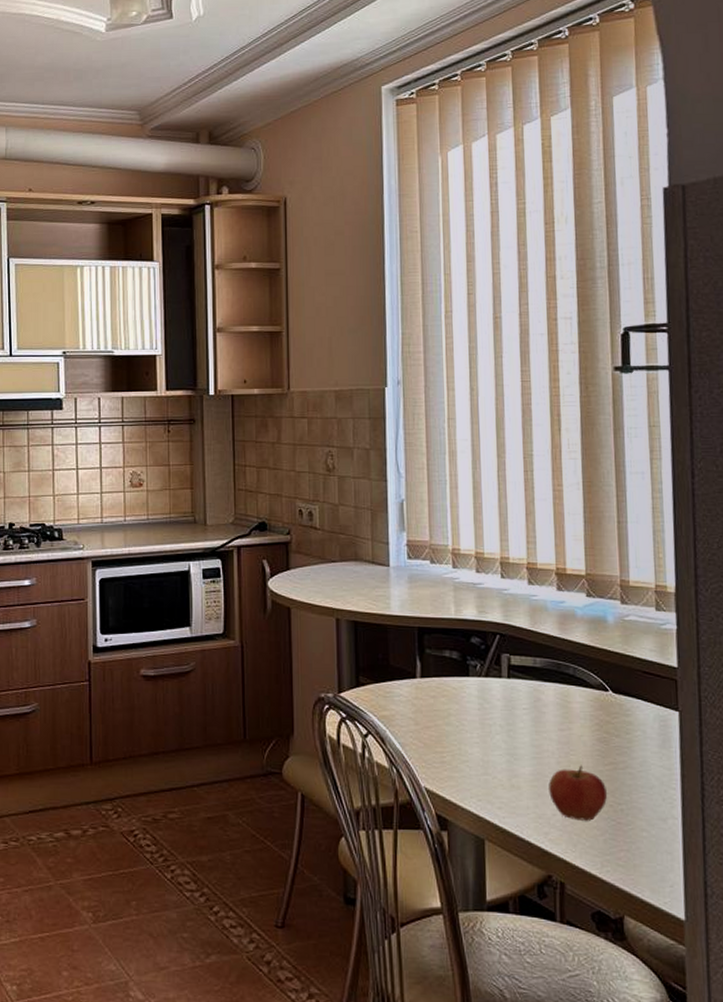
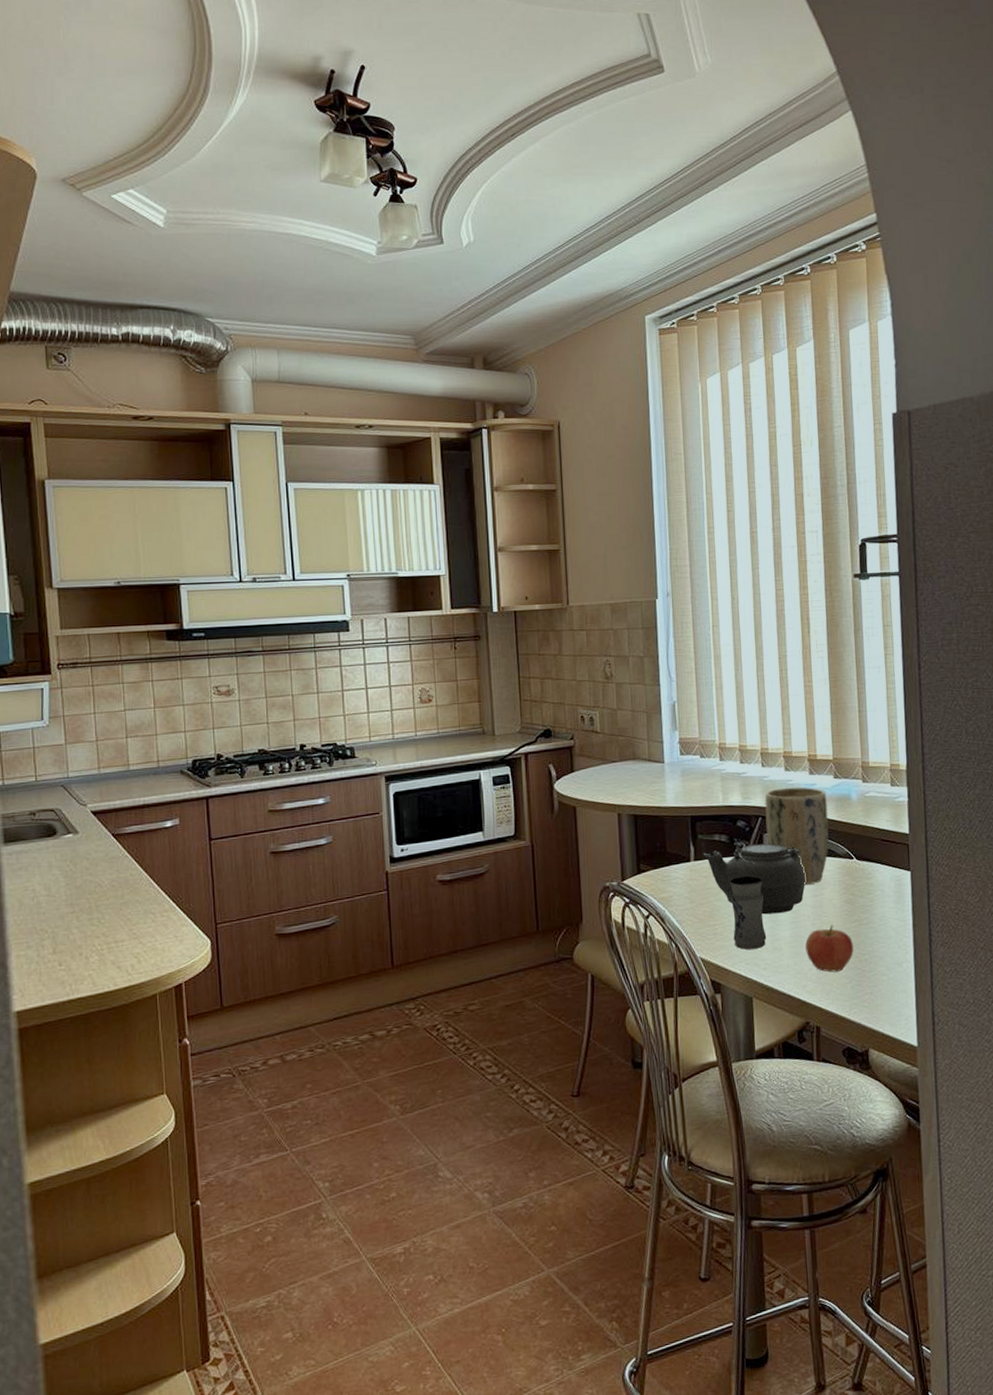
teapot: none [431,665,551,747] -> present [703,843,806,915]
jar: none [461,699,503,785] -> present [730,876,767,950]
plant pot: none [504,603,579,716] -> present [765,787,829,885]

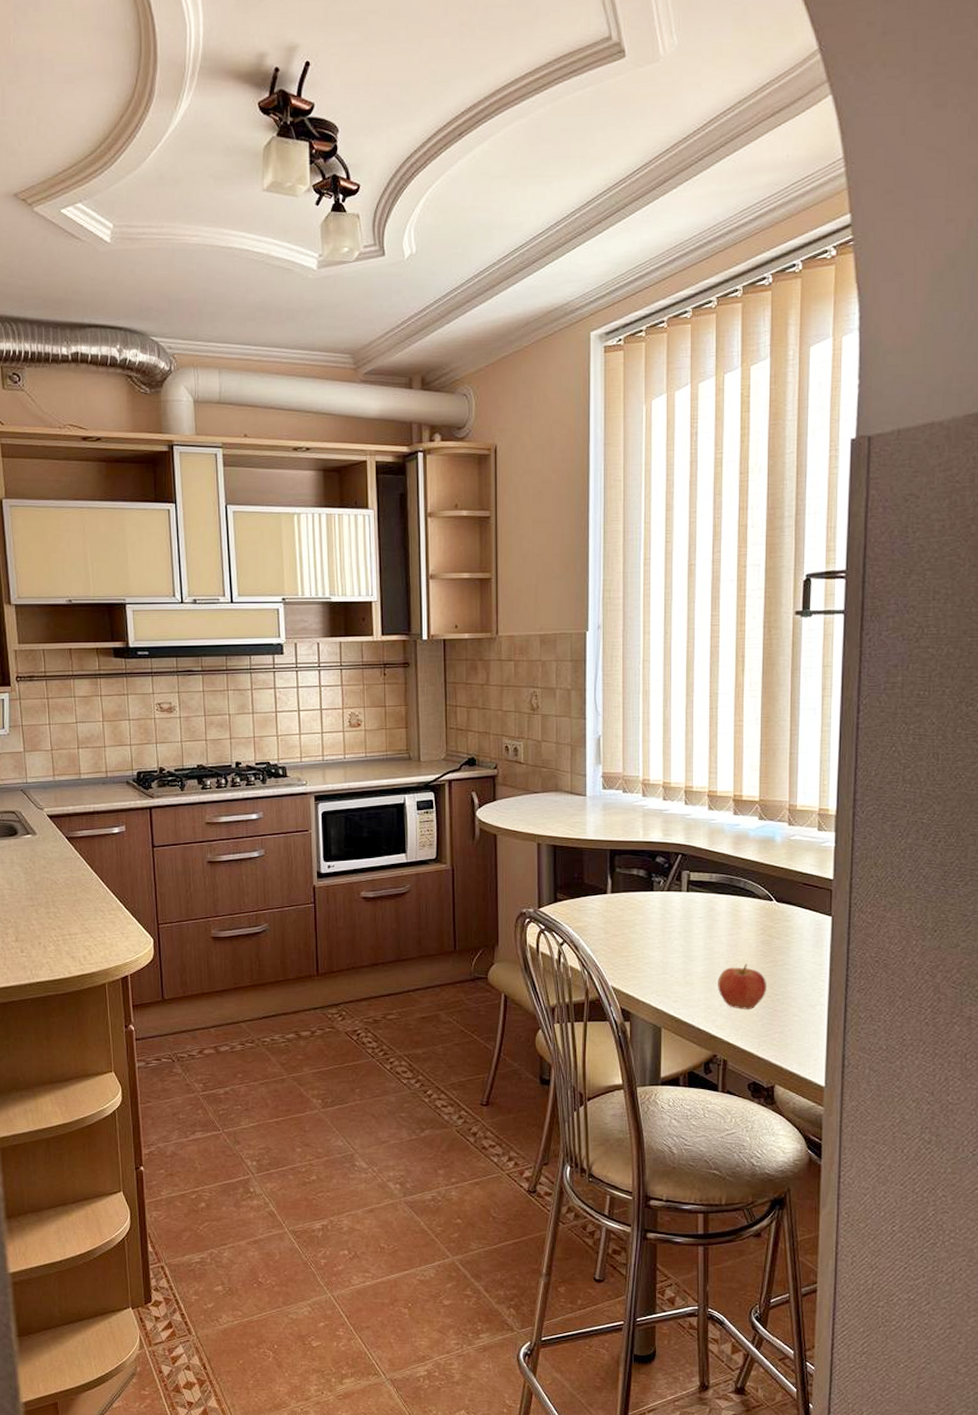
teapot: present [703,843,806,915] -> none [620,881,723,950]
jar: present [730,876,767,950] -> none [646,910,679,983]
plant pot: present [765,787,829,885] -> none [686,826,750,923]

